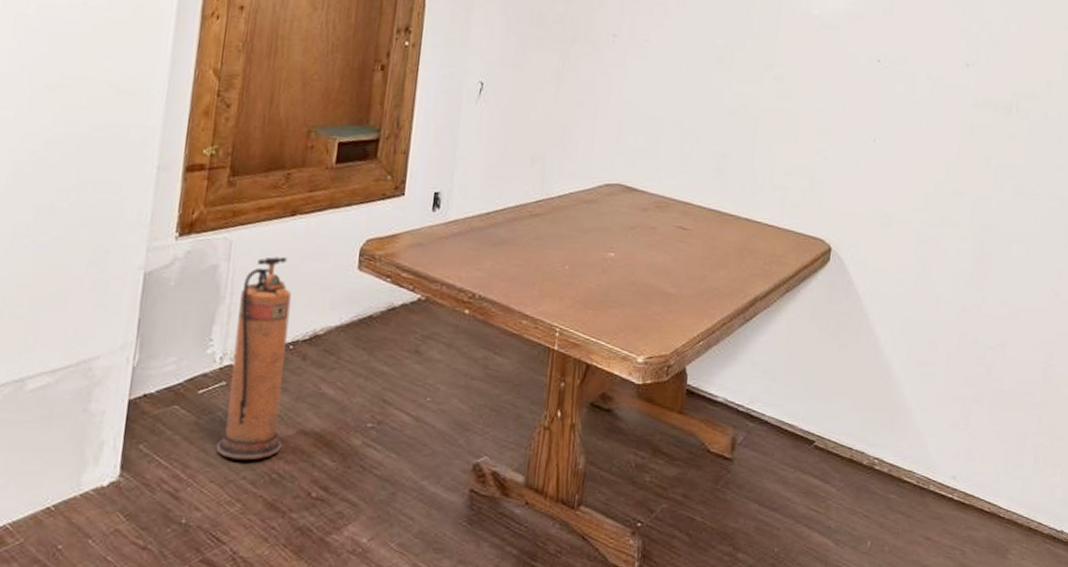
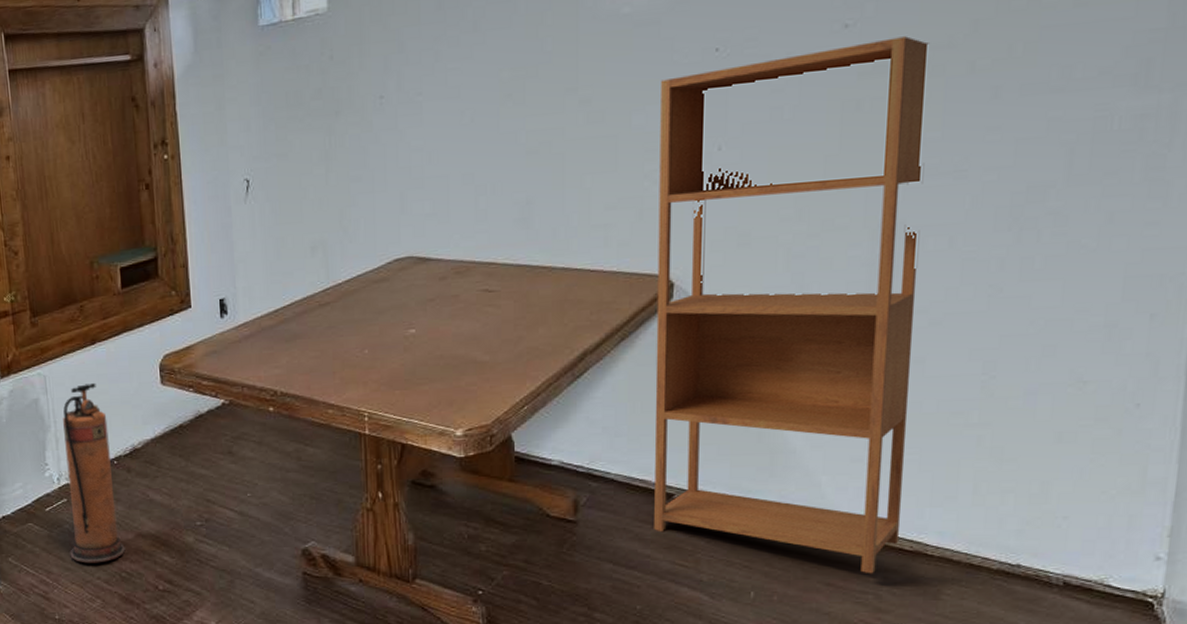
bookcase: none [796,75,1020,531] -> present [654,36,929,574]

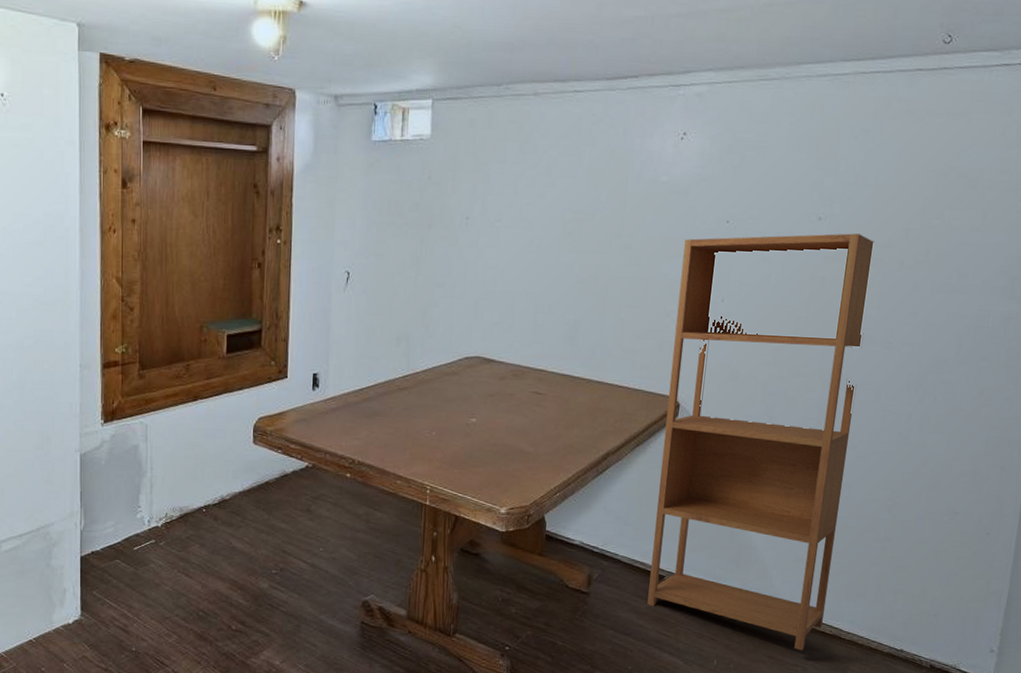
fire extinguisher: present [63,383,126,564] -> none [152,436,205,602]

